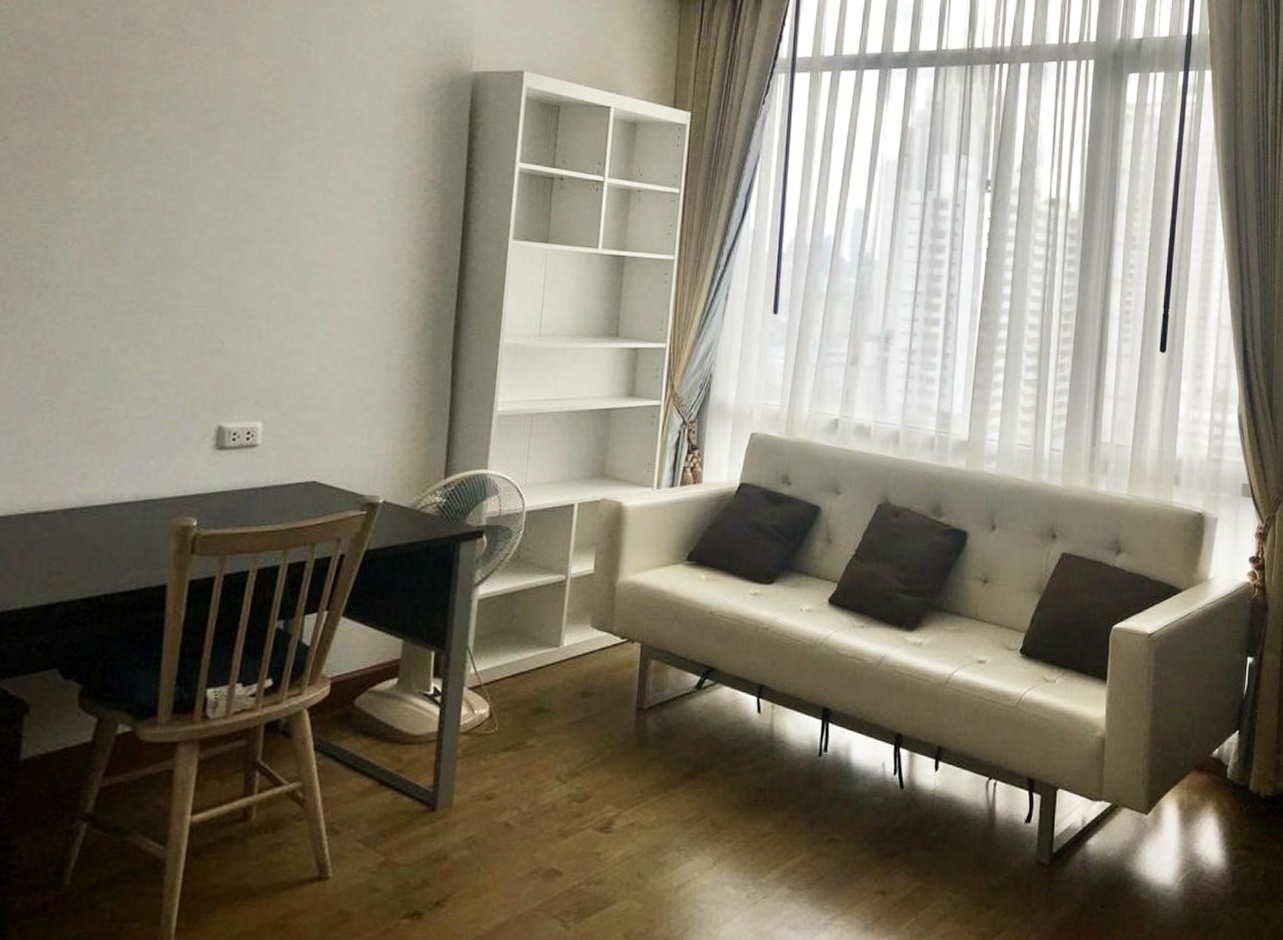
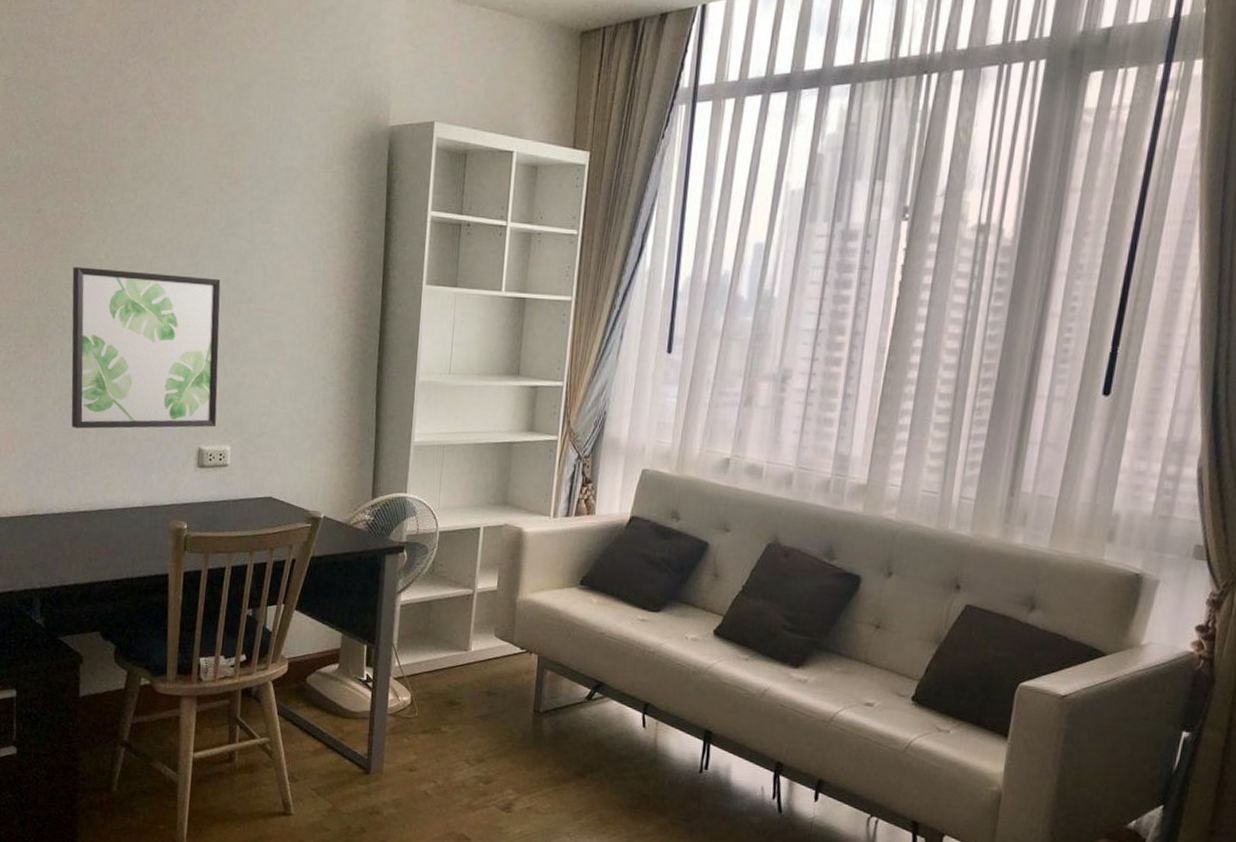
wall art: none [33,207,258,407] -> present [71,267,221,429]

